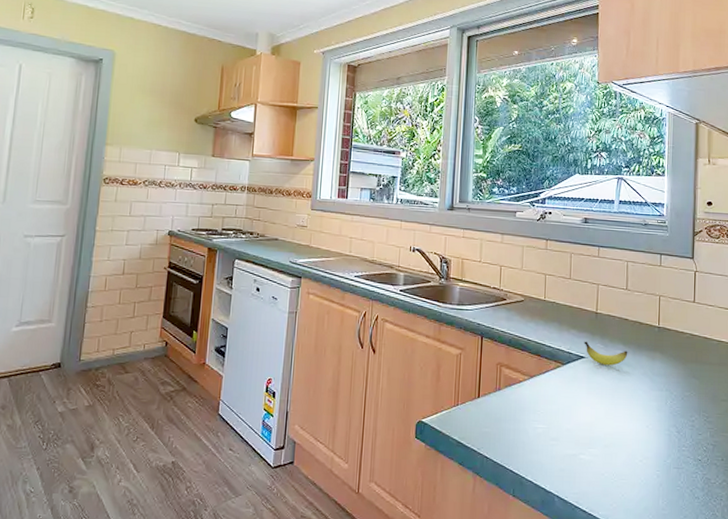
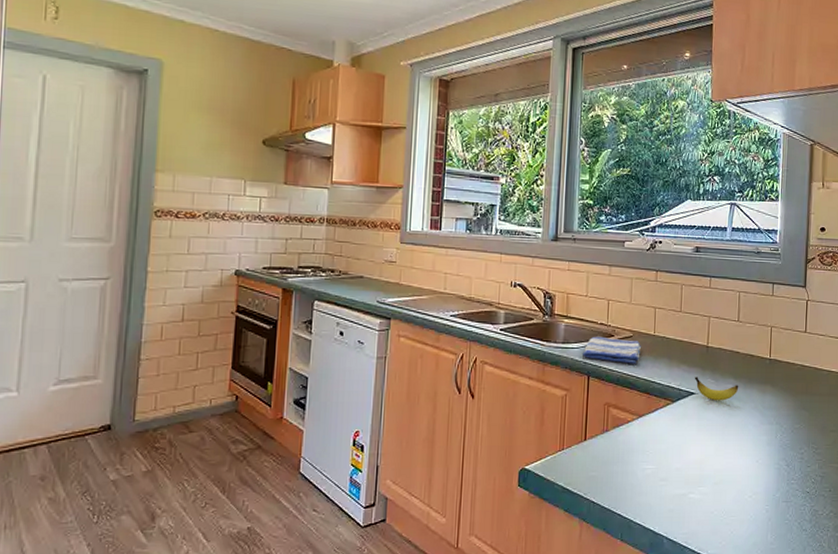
dish towel: none [476,299,533,327] -> present [583,336,642,364]

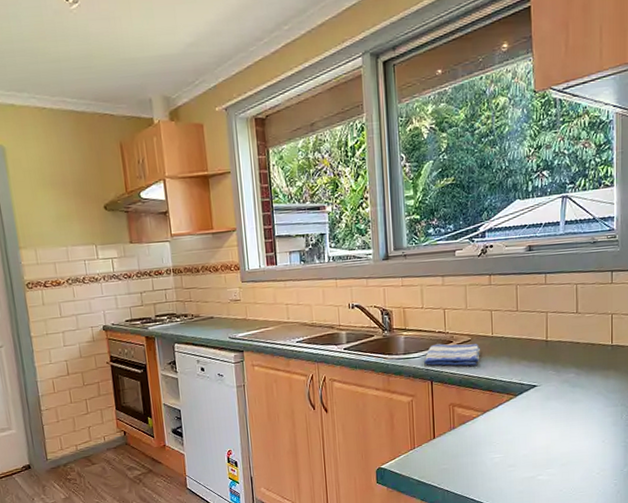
banana: present [694,377,739,401] -> none [535,370,581,391]

